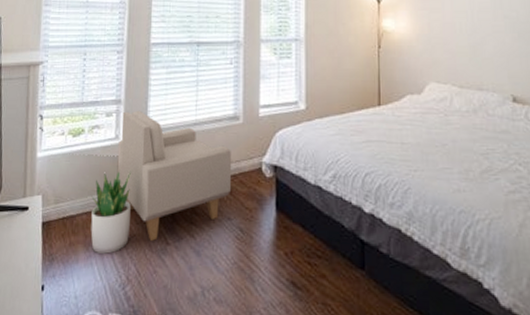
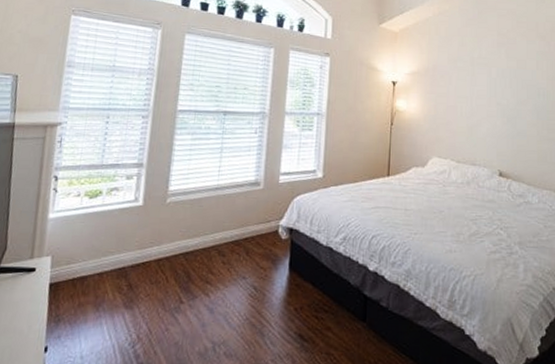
planter: present [91,170,132,254] -> none [102,232,150,314]
armchair: present [117,110,232,241] -> none [134,174,250,300]

